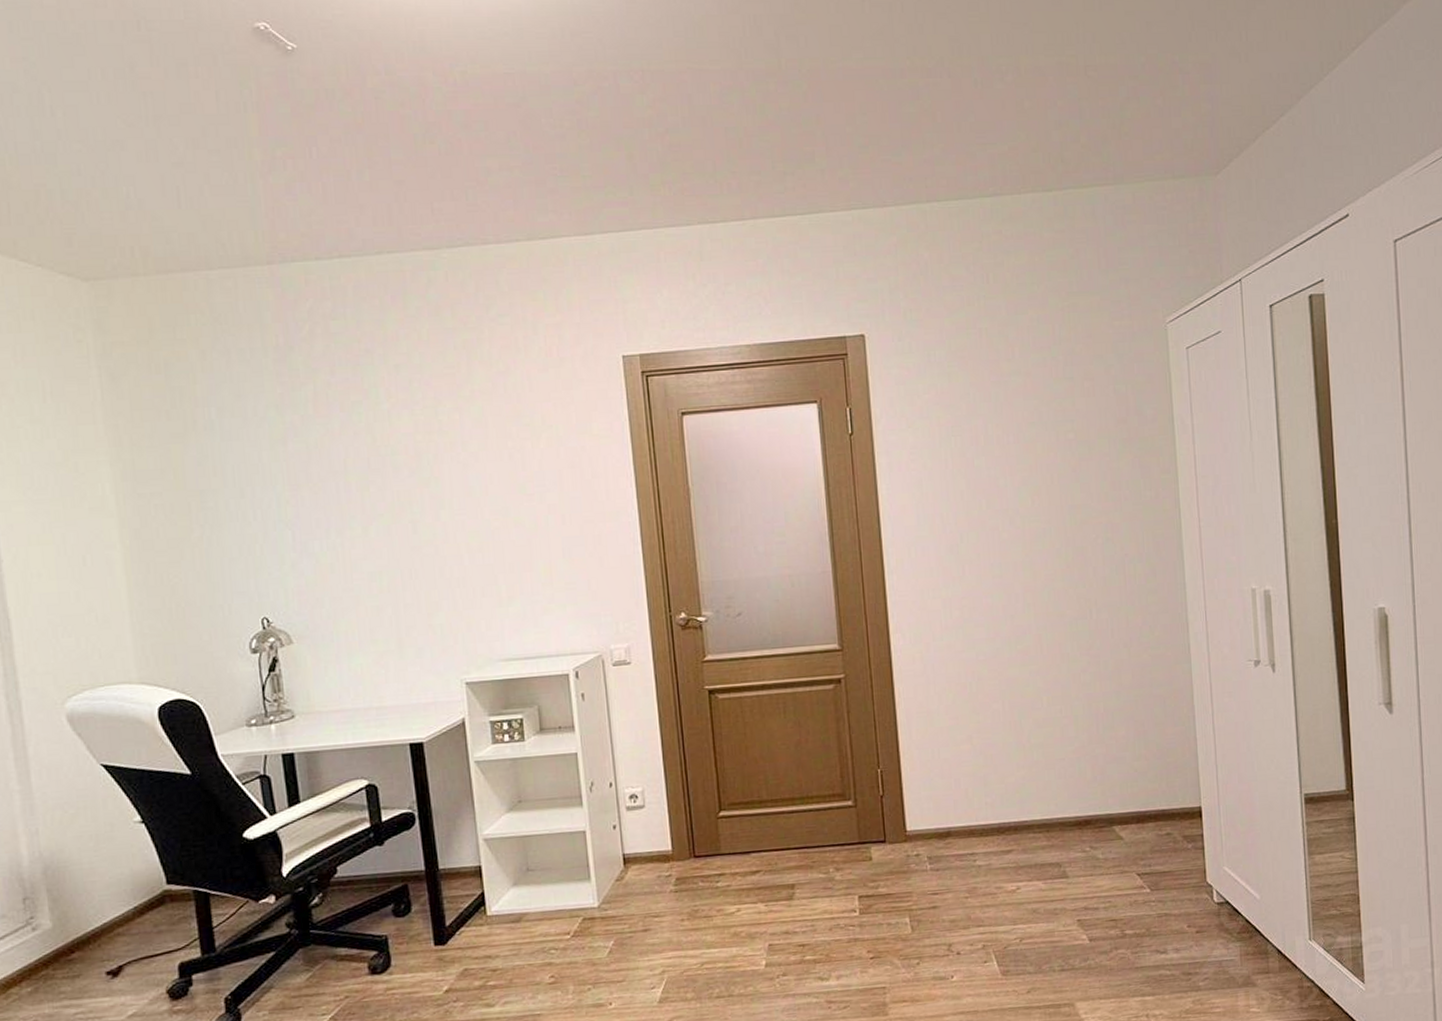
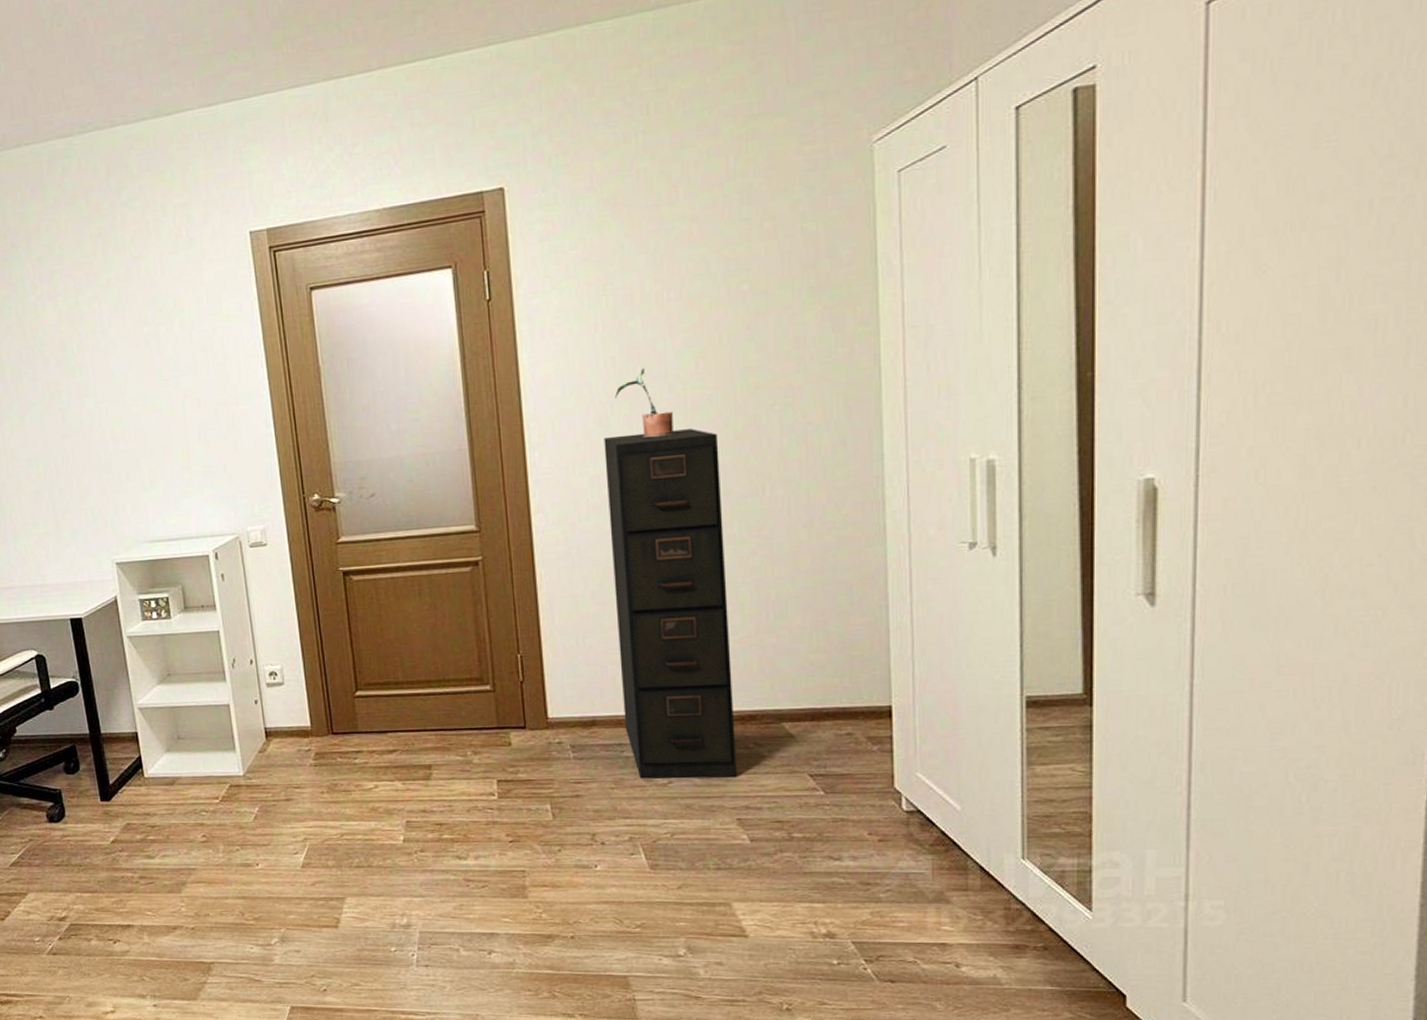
filing cabinet: none [954,557,1076,887] -> present [604,428,737,779]
potted plant: none [964,502,1016,565] -> present [615,368,675,438]

